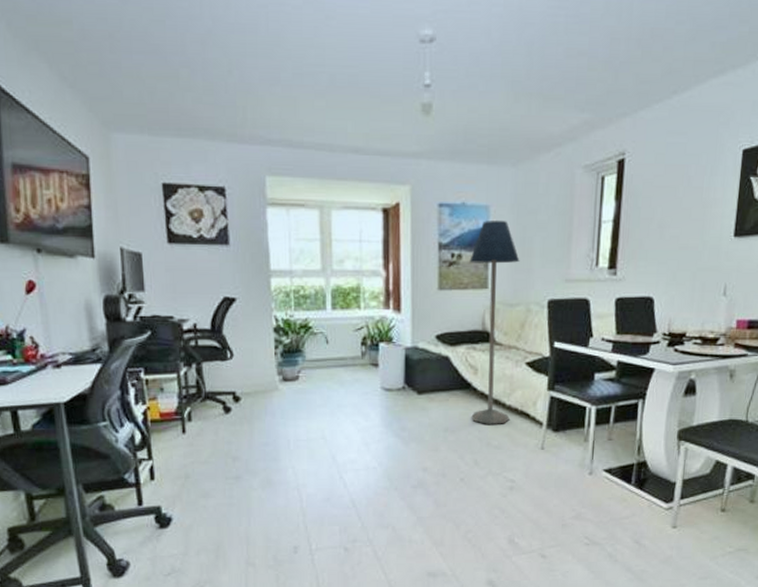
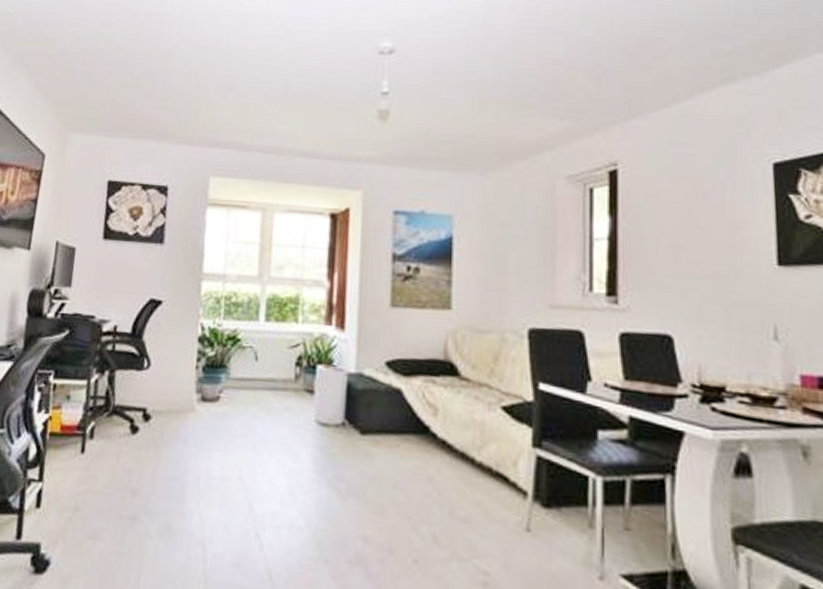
floor lamp: present [469,220,520,424] -> none [429,231,491,488]

